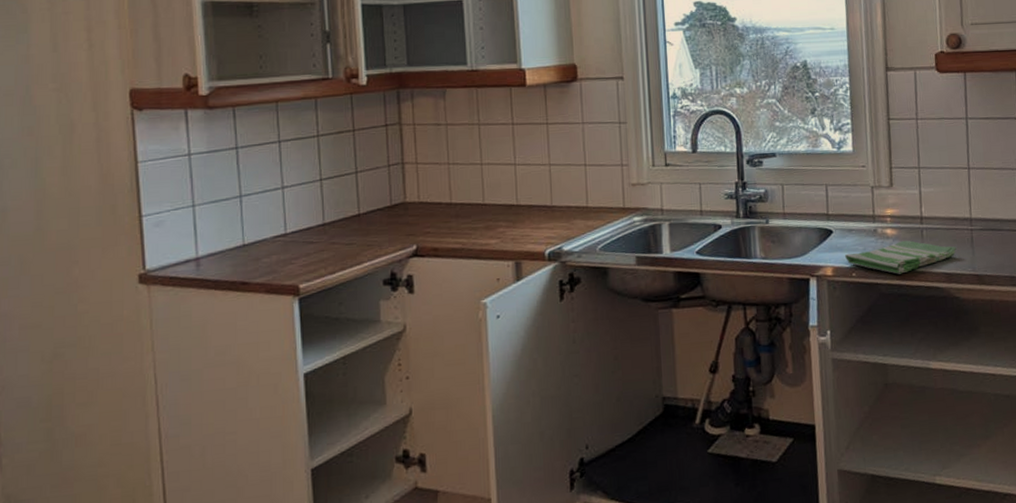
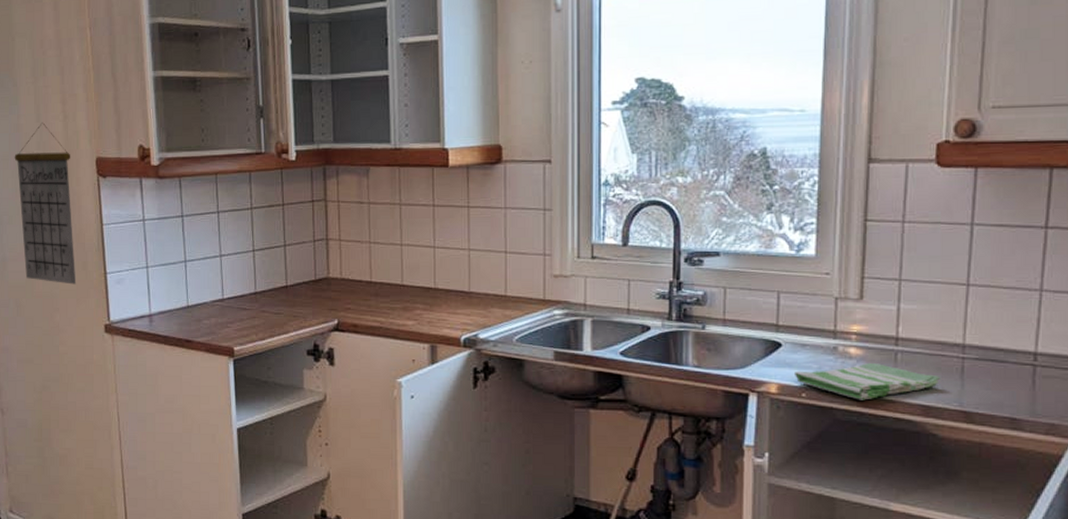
calendar: none [21,52,102,232] -> present [14,123,76,285]

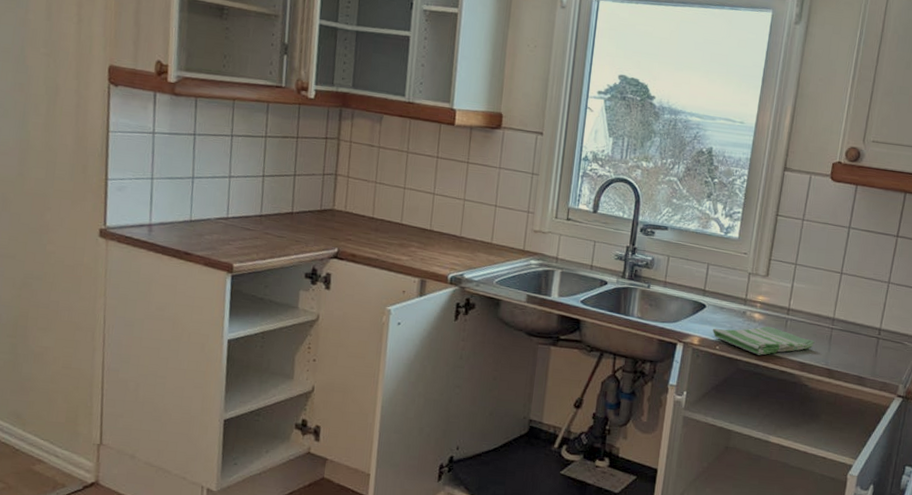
calendar: present [14,123,76,285] -> none [16,22,81,186]

